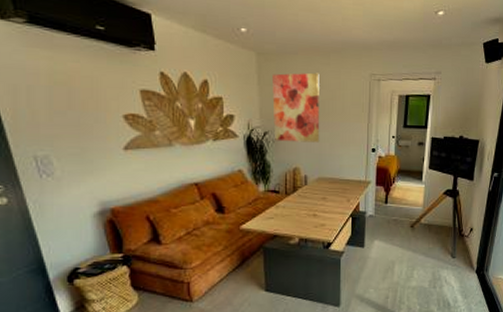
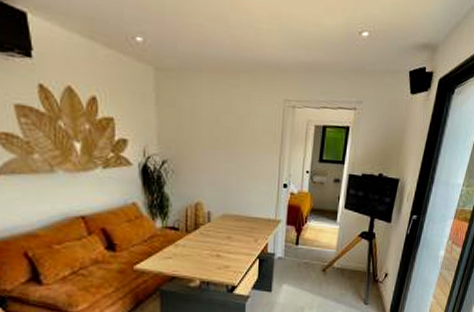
wall art: present [272,72,320,143] -> none [172,93,227,175]

